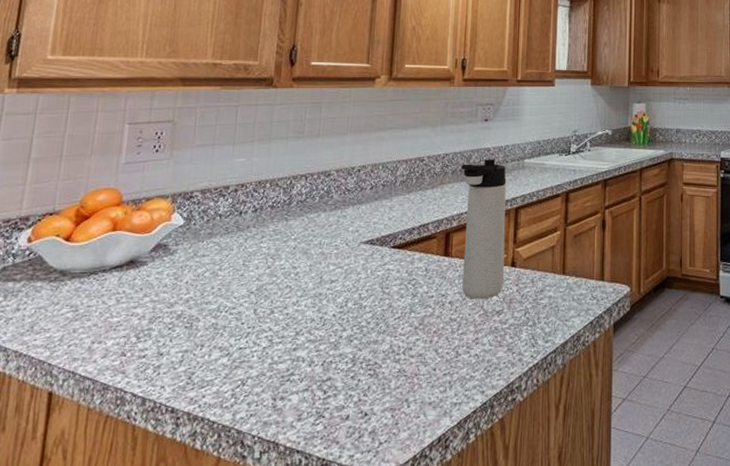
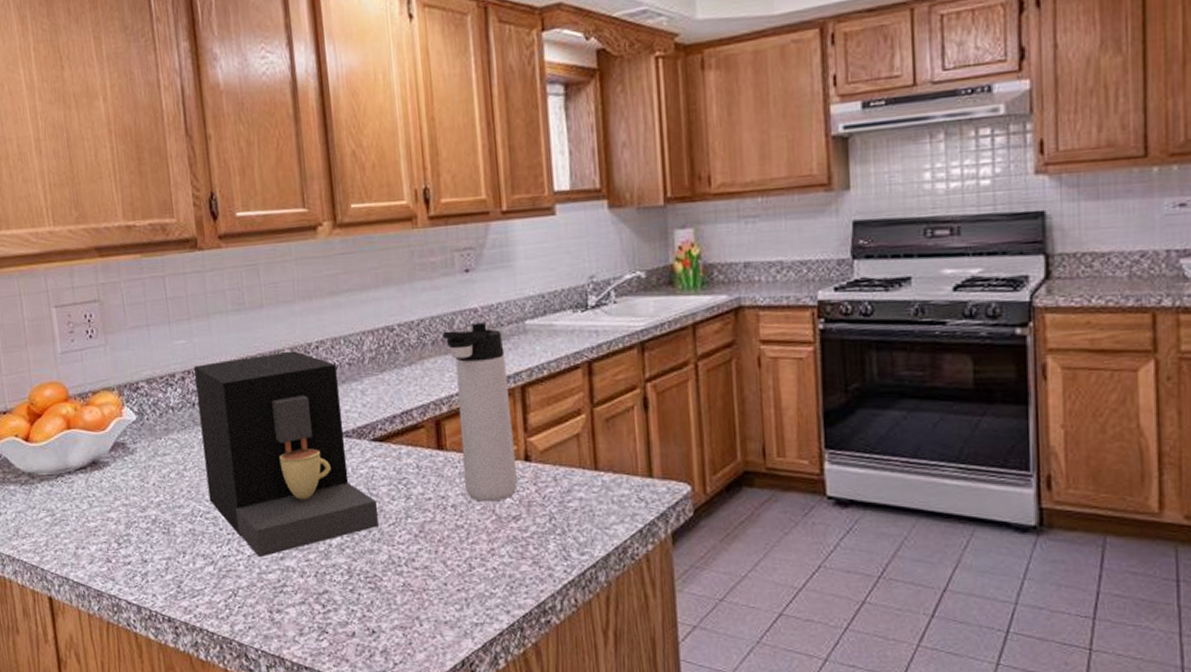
coffee maker: none [237,172,387,349] -> present [193,350,378,558]

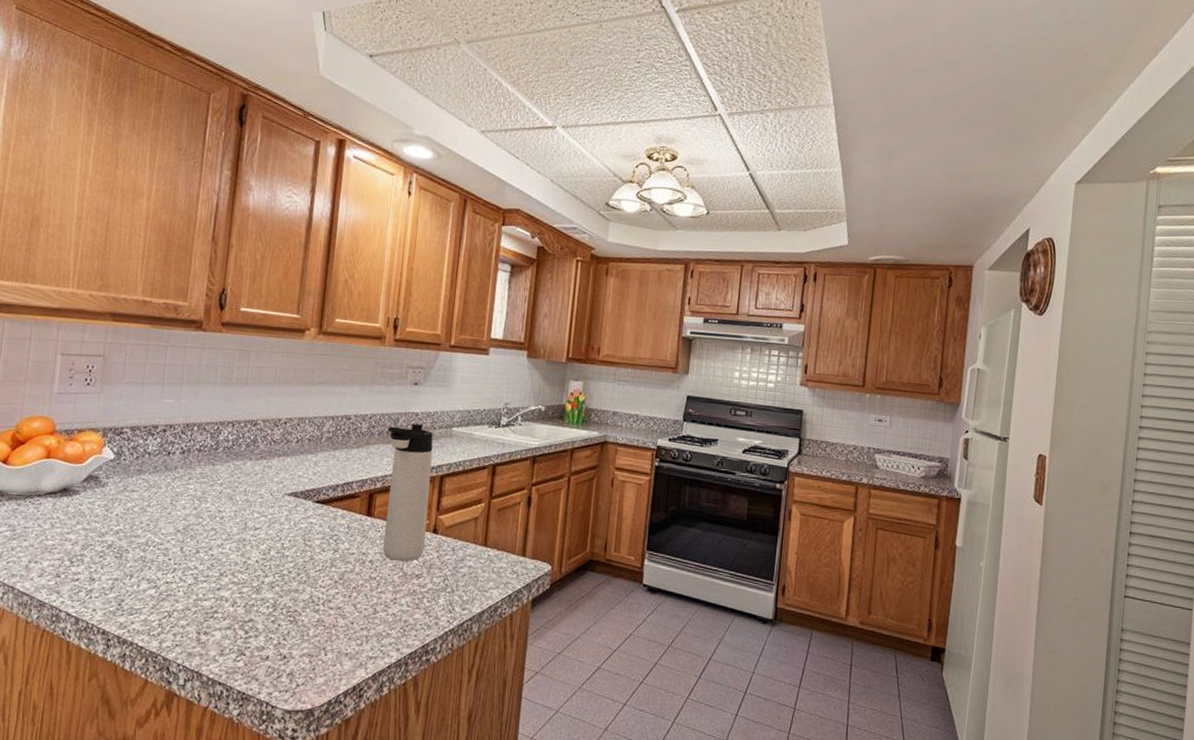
coffee maker: present [193,350,378,558] -> none [165,421,309,587]

